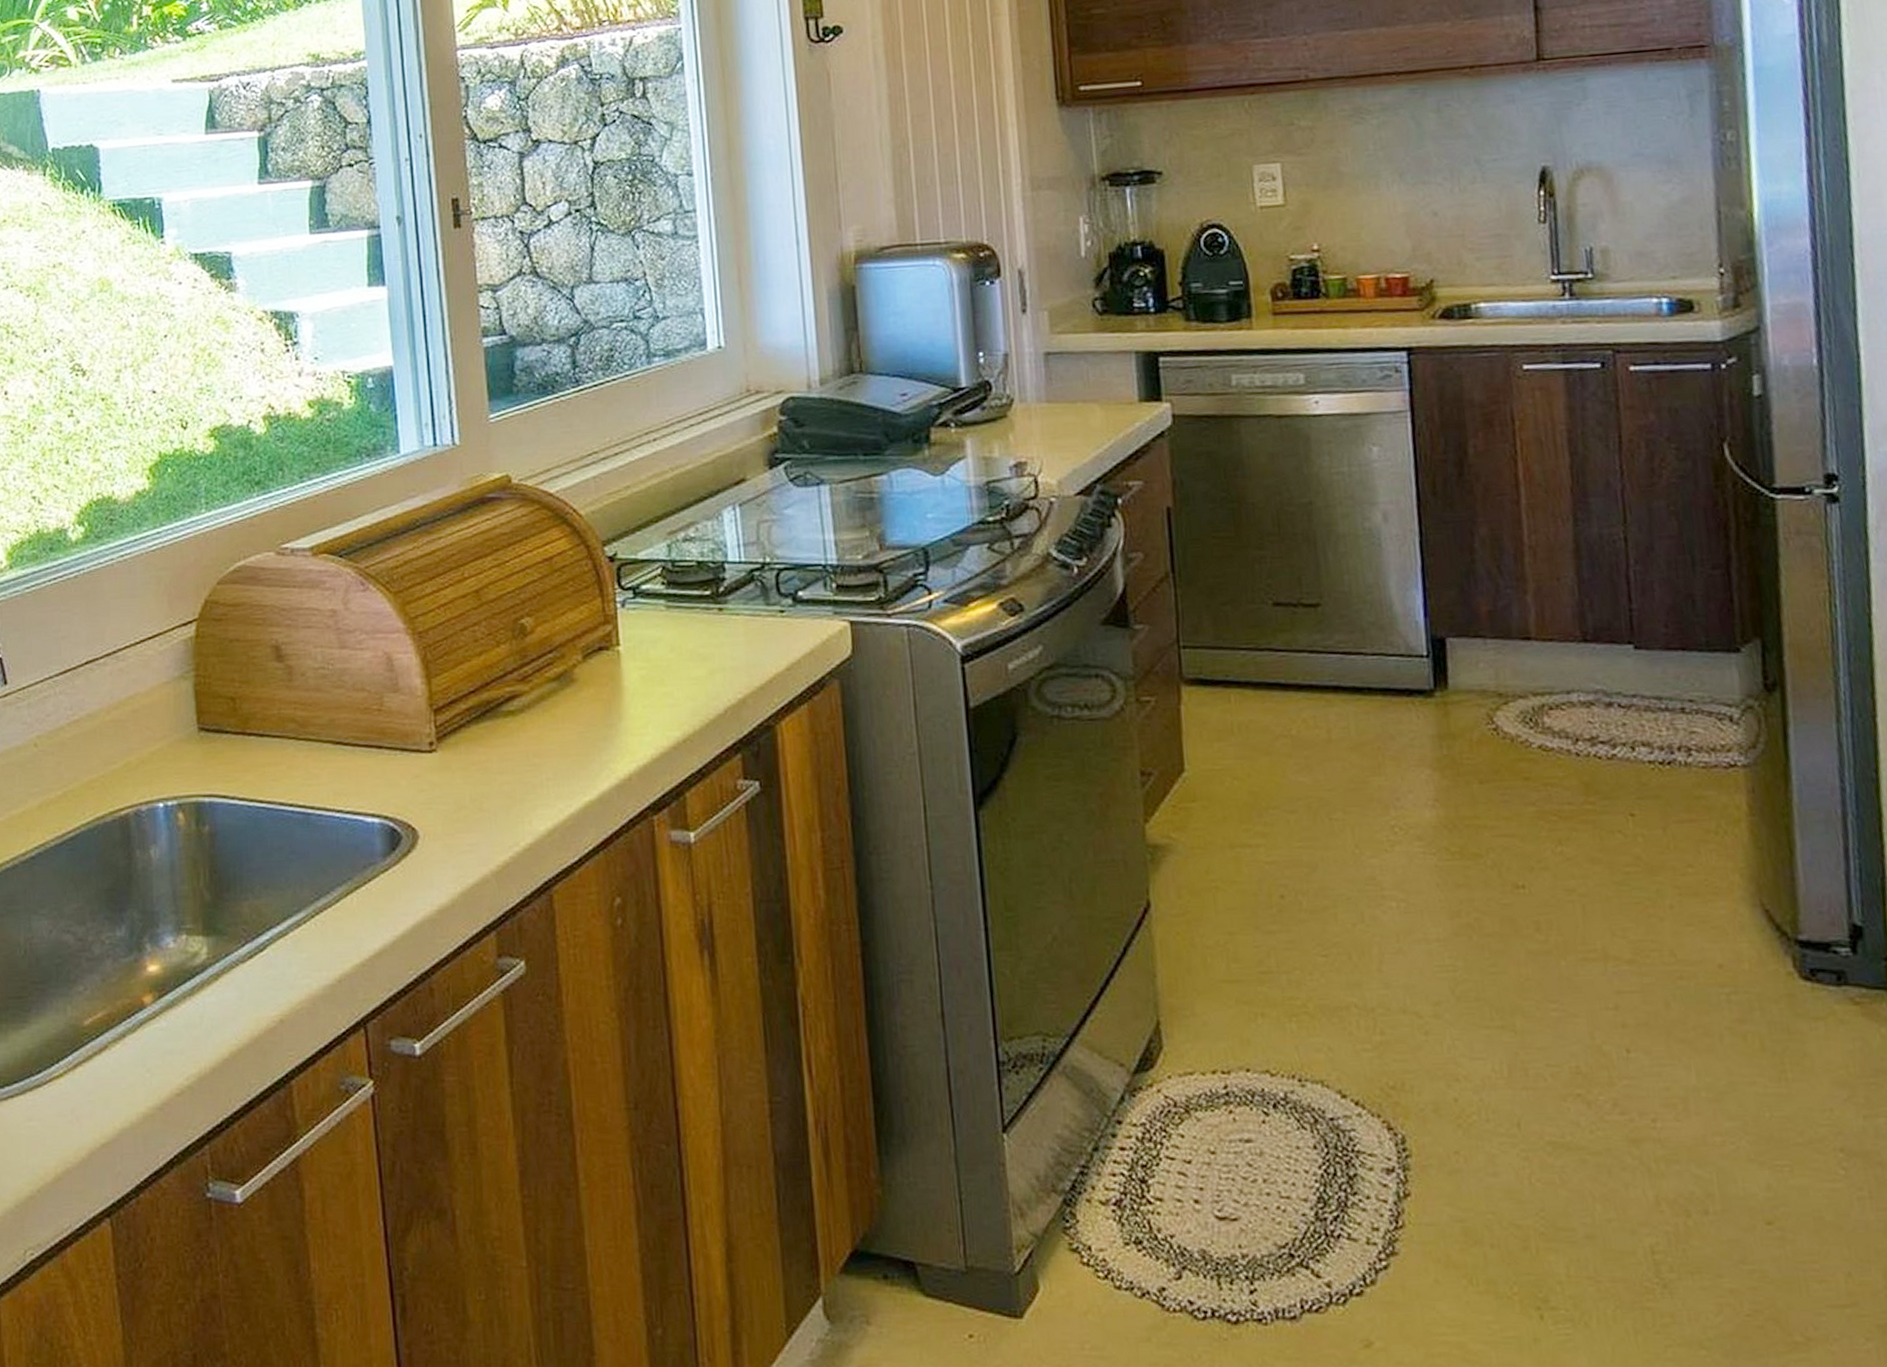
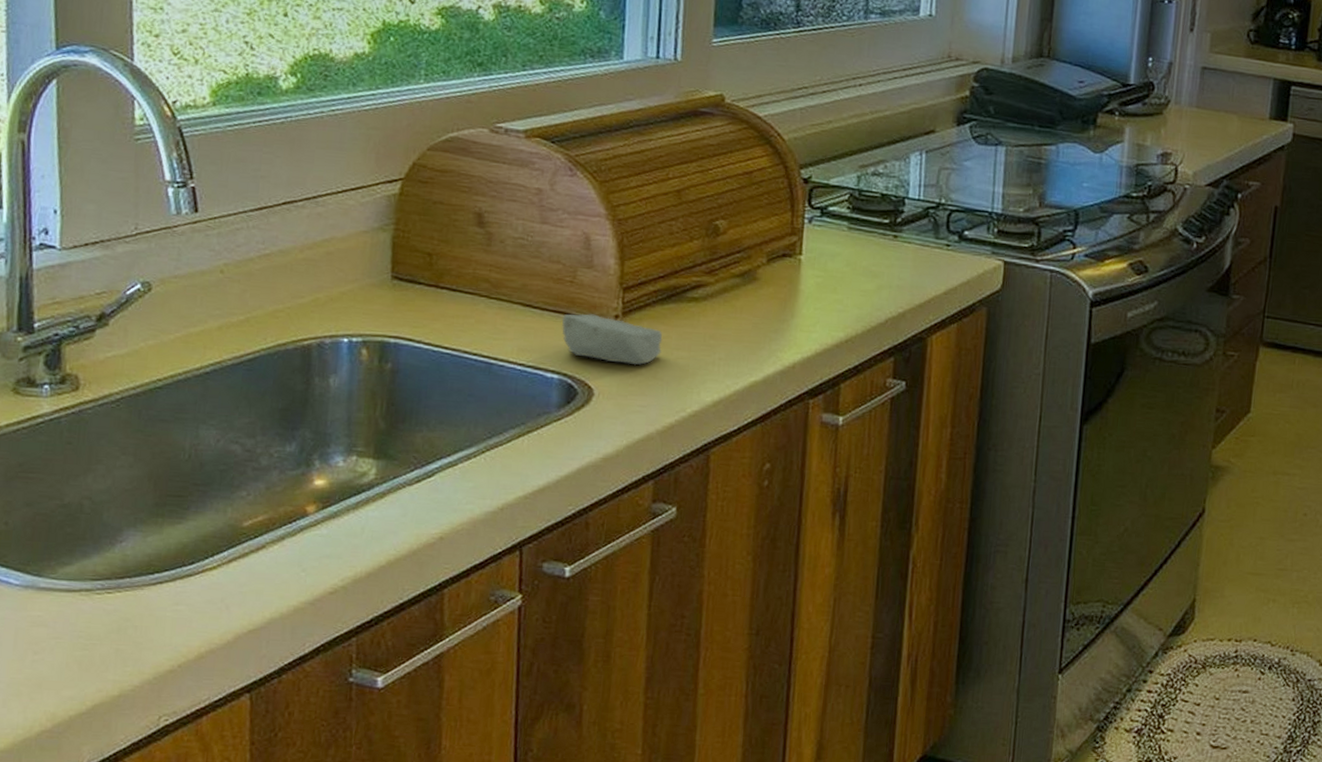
soap bar: none [374,744,484,798] -> present [561,314,663,366]

